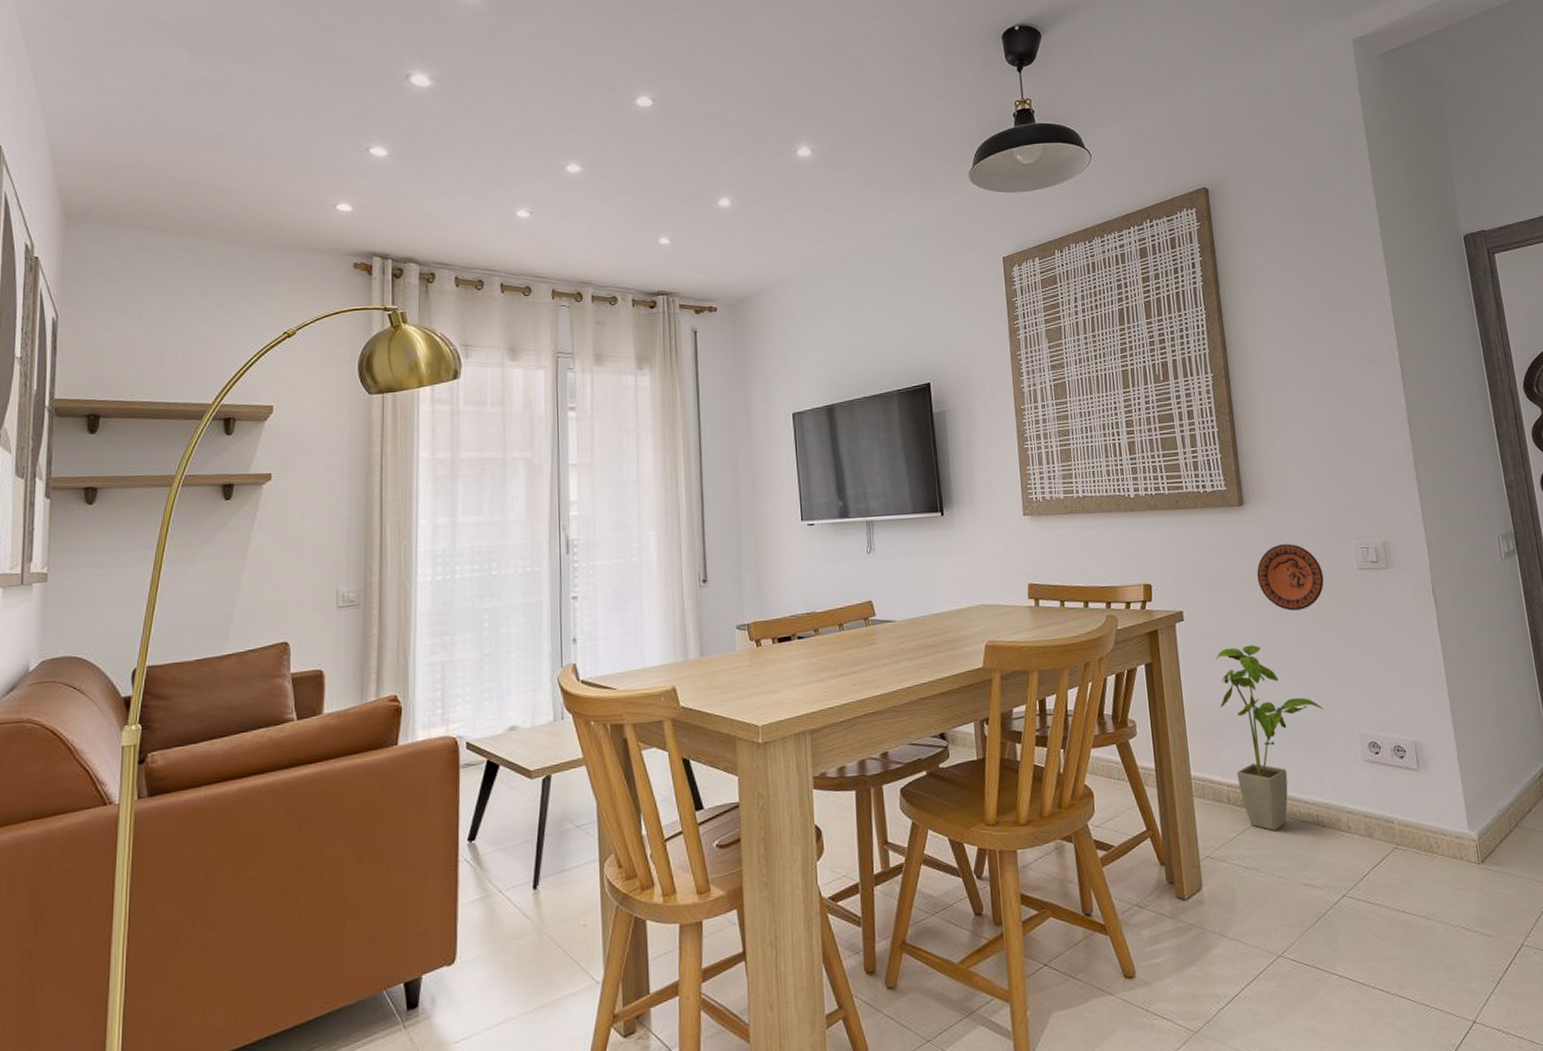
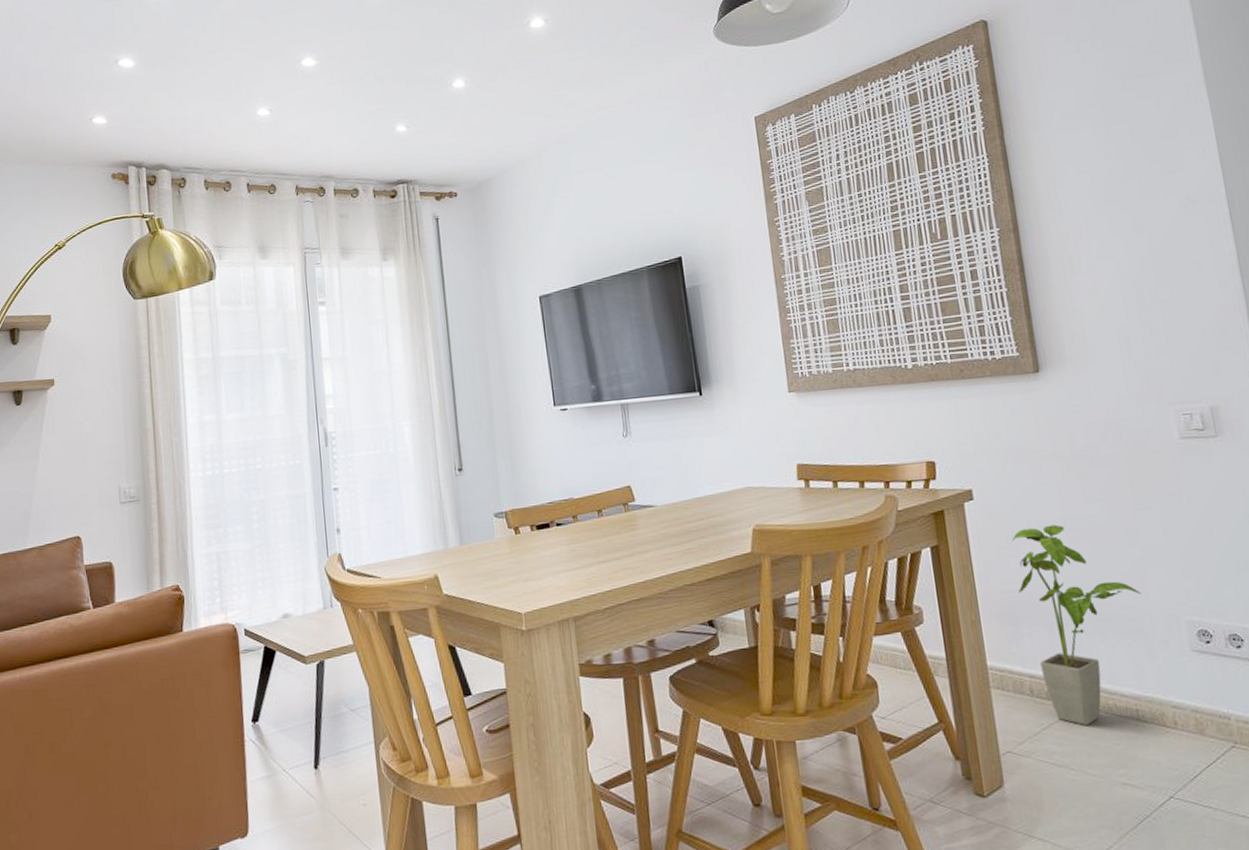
decorative plate: present [1256,544,1324,611] -> none [1057,412,1139,487]

